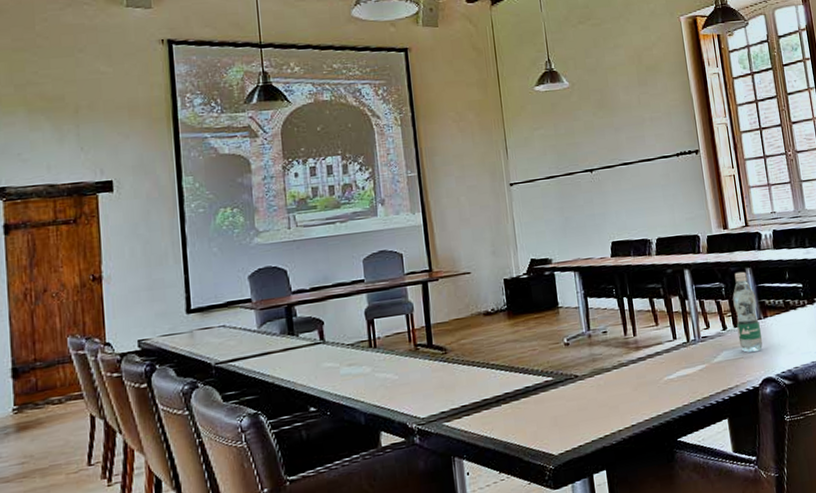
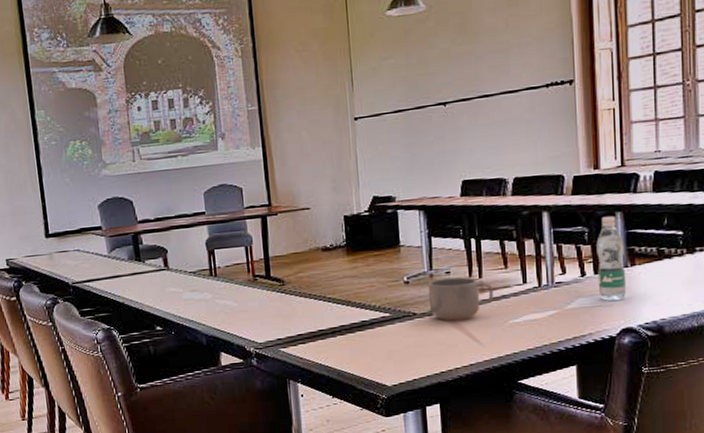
cup: none [587,336,648,381] -> present [428,277,494,321]

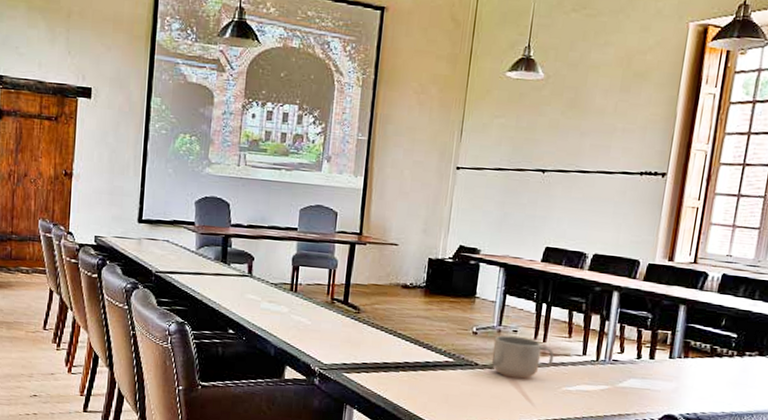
bottle: present [596,216,627,301] -> none [650,306,682,387]

